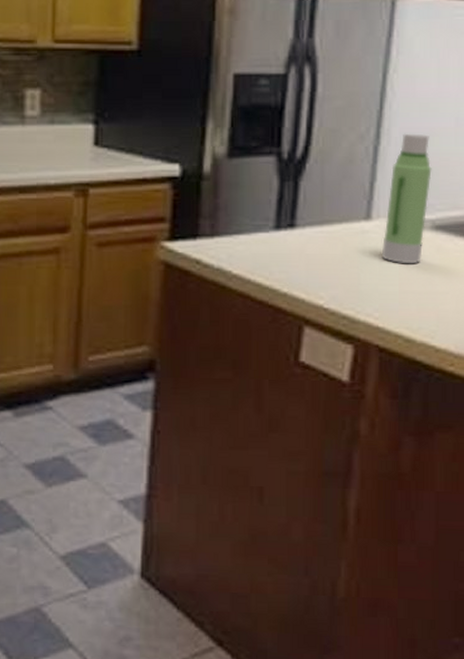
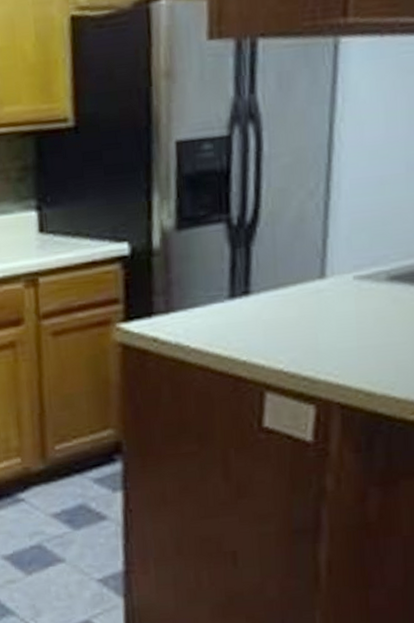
water bottle: present [381,133,432,264] -> none [338,183,384,319]

